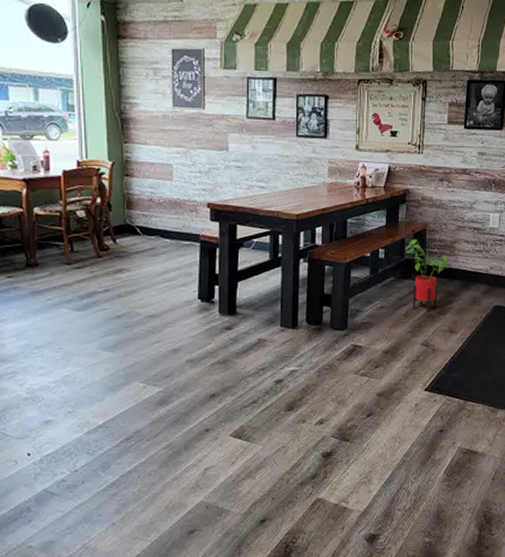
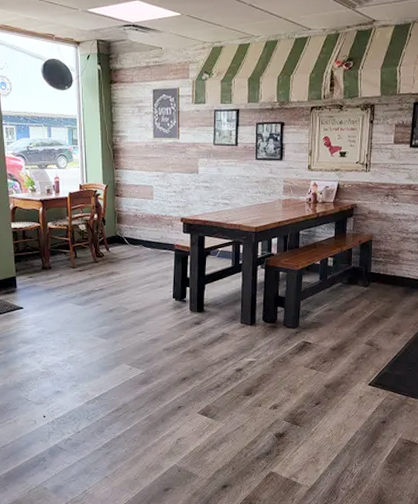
house plant: present [405,239,449,312] -> none [352,249,393,315]

